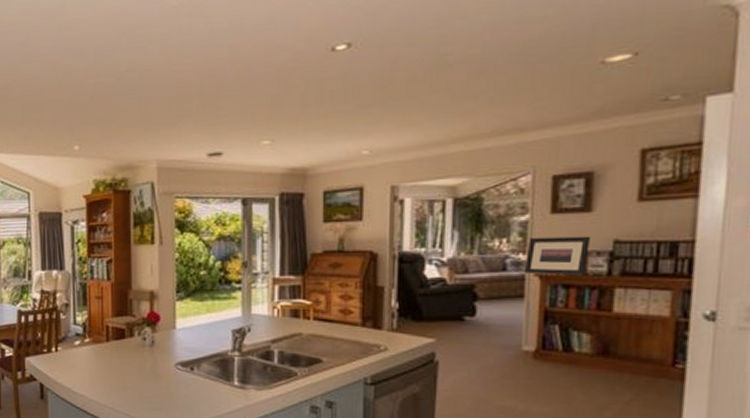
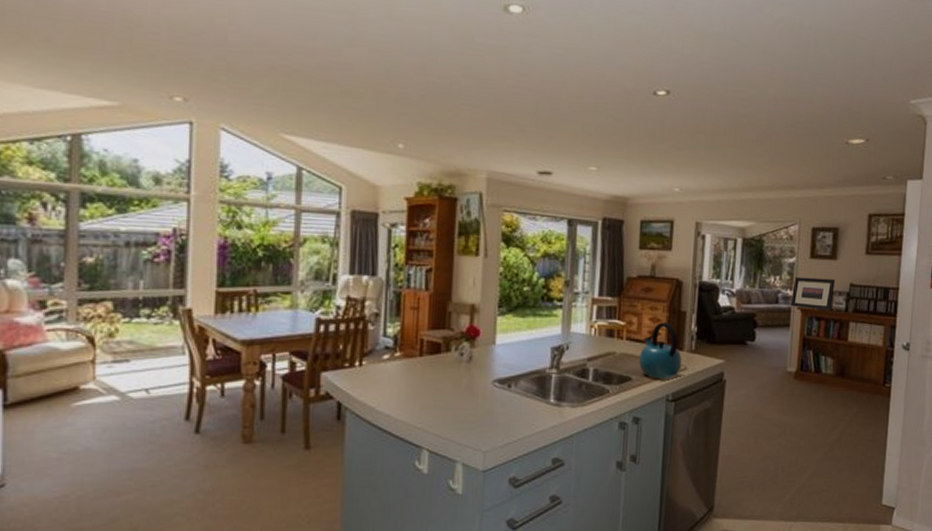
kettle: none [330,300,382,361] -> present [639,322,682,380]

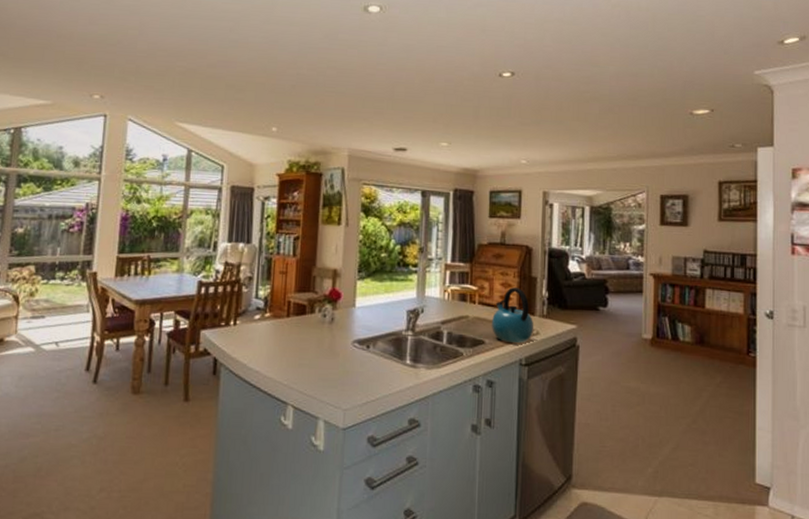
picture frame: present [790,277,836,311] -> none [642,243,689,278]

